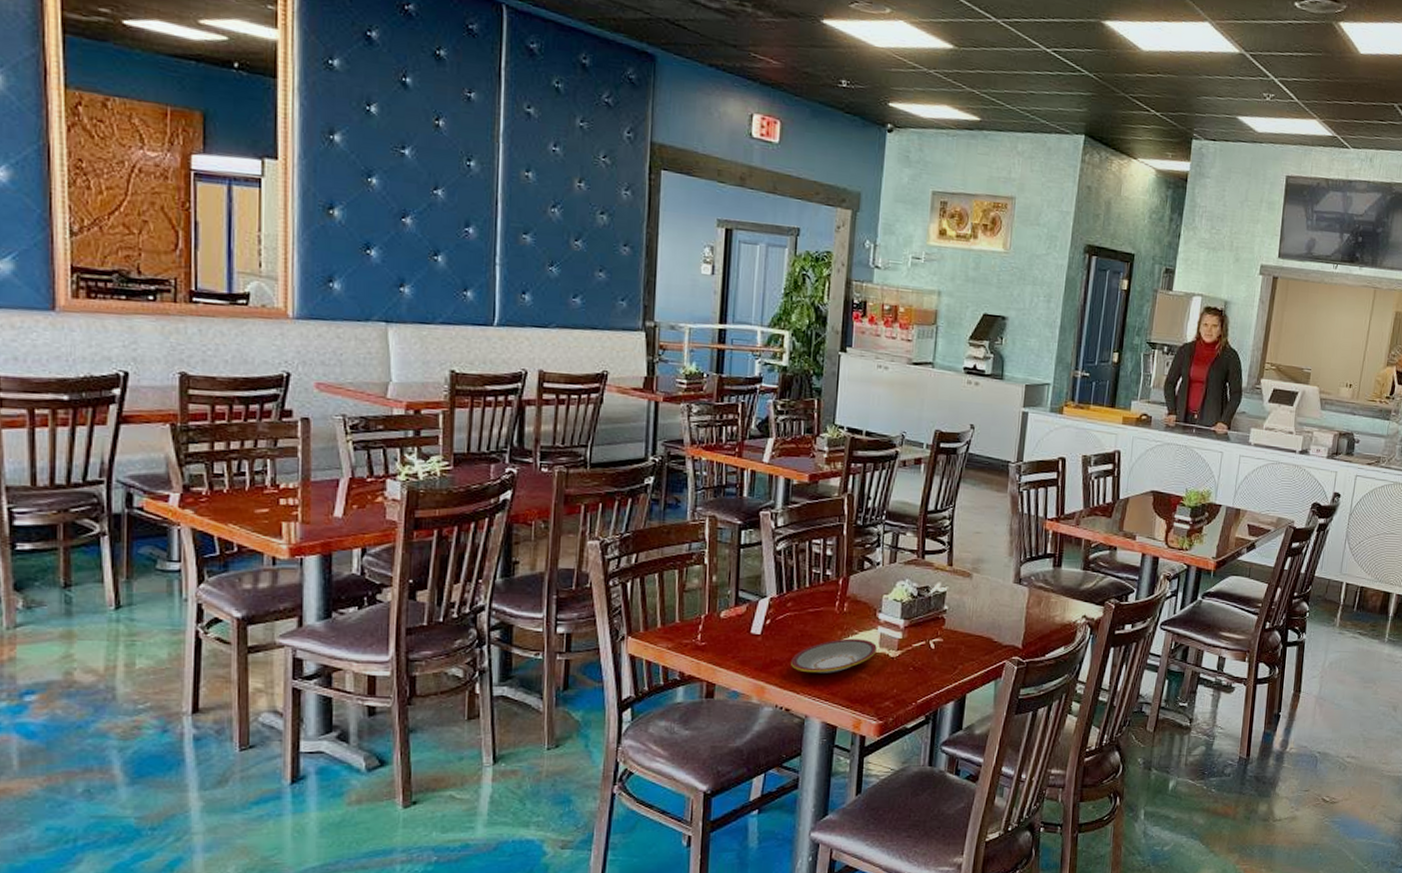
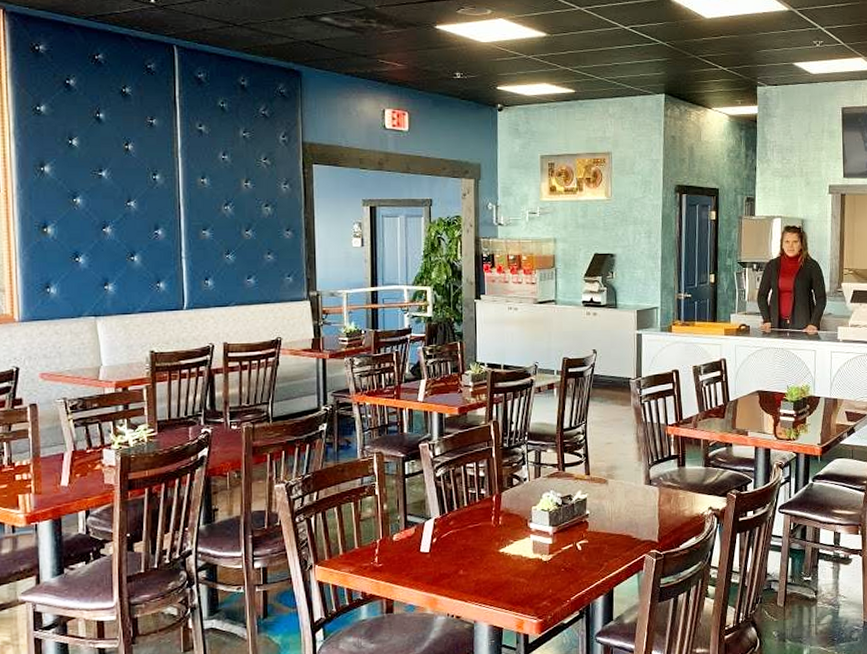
plate: present [791,638,877,673] -> none [457,547,531,582]

